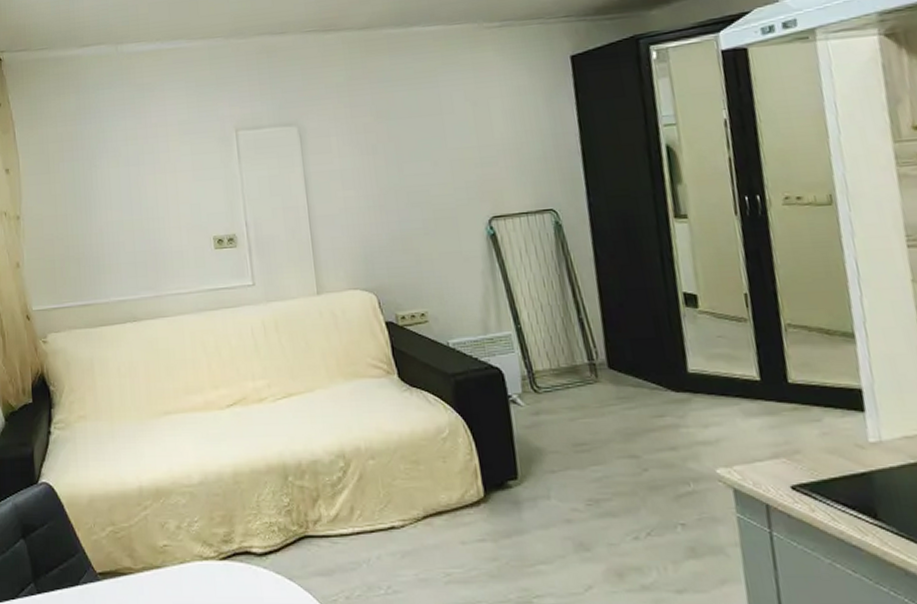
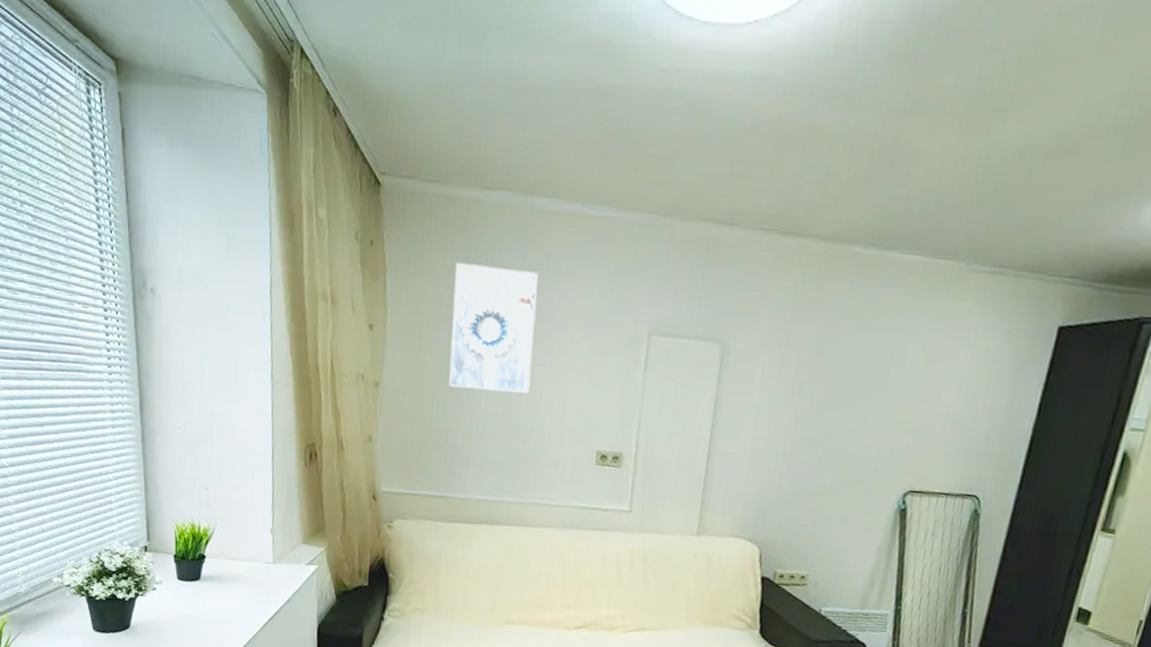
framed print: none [68,100,146,208] -> present [449,263,538,393]

